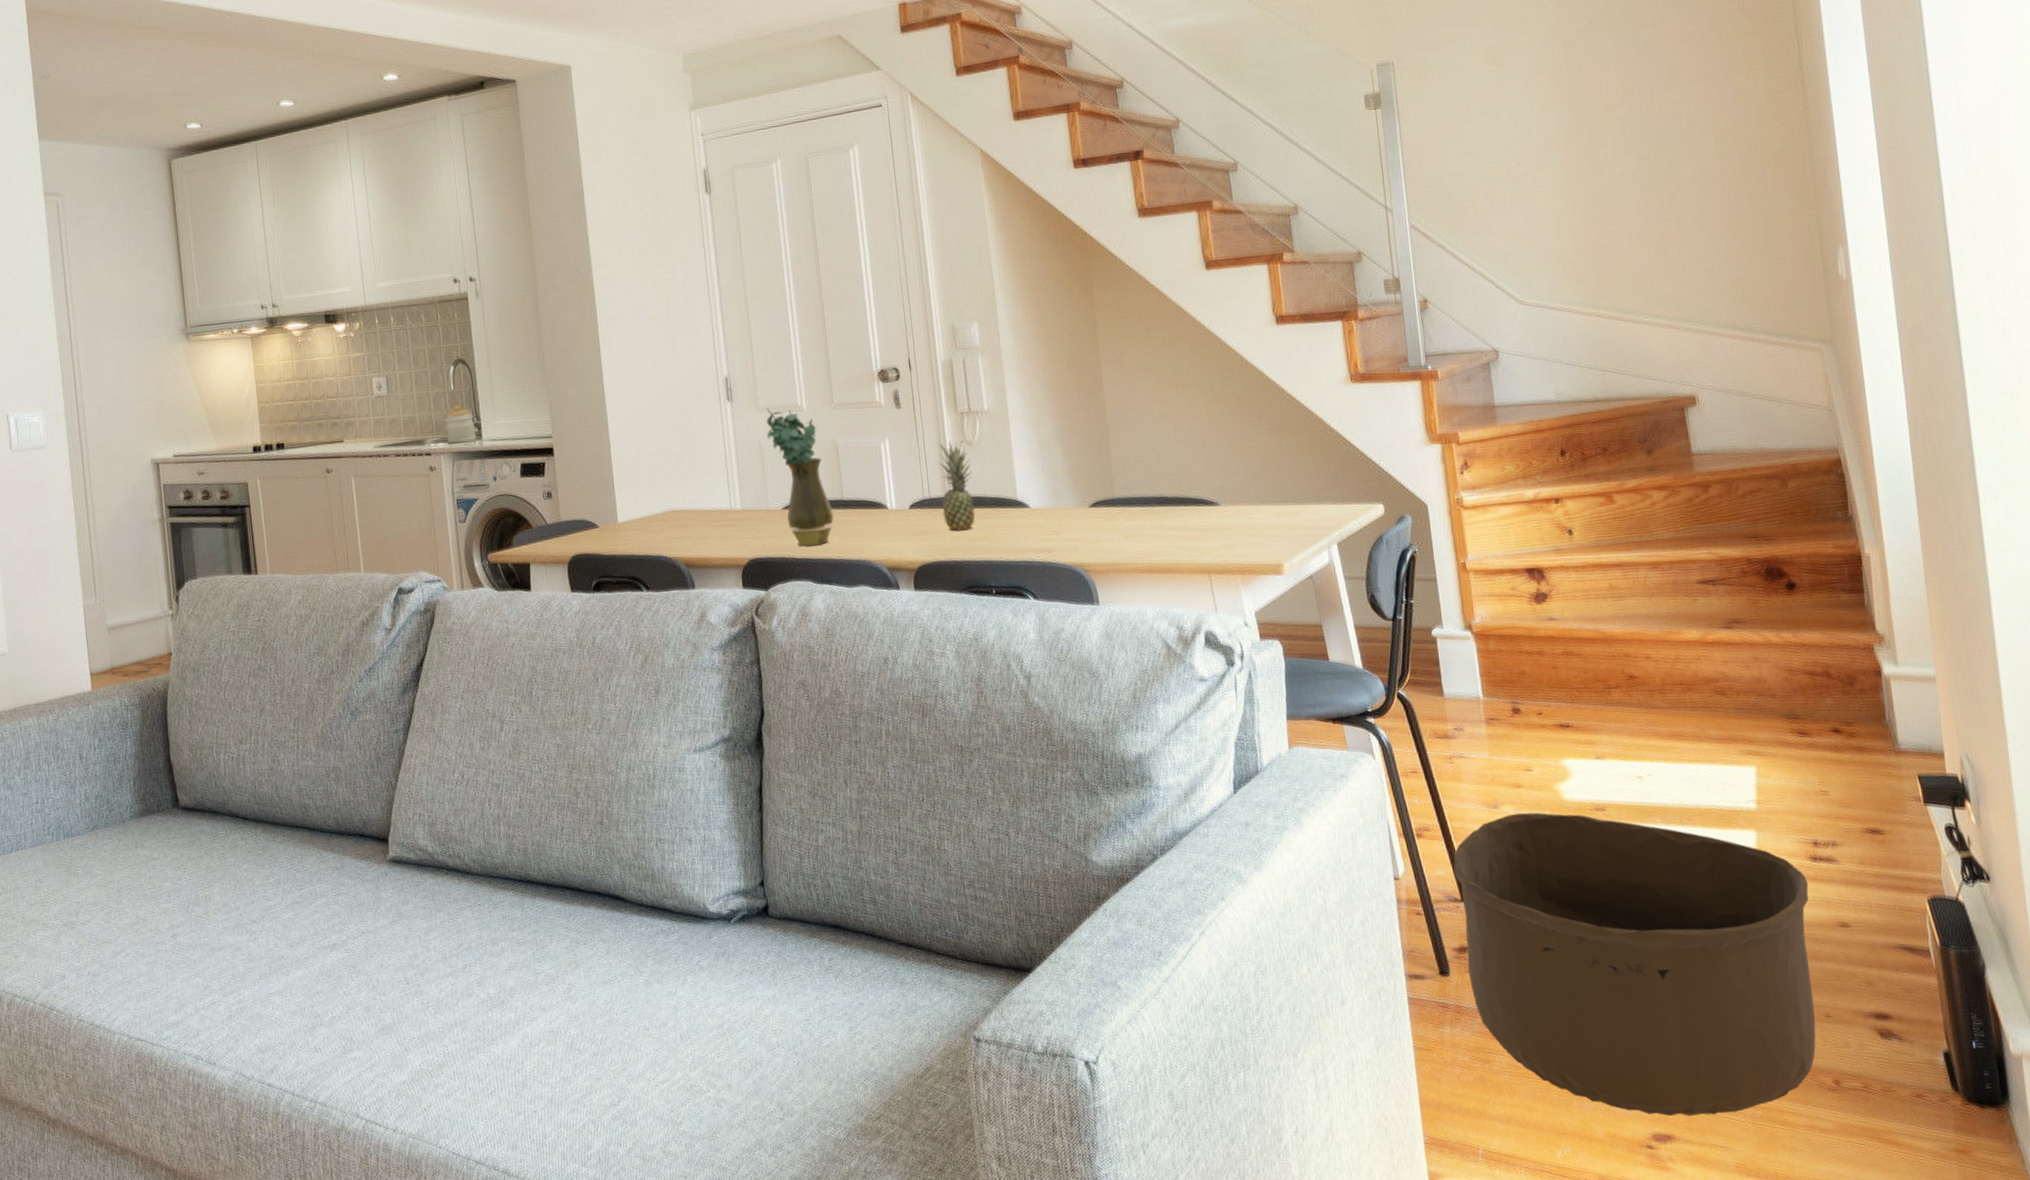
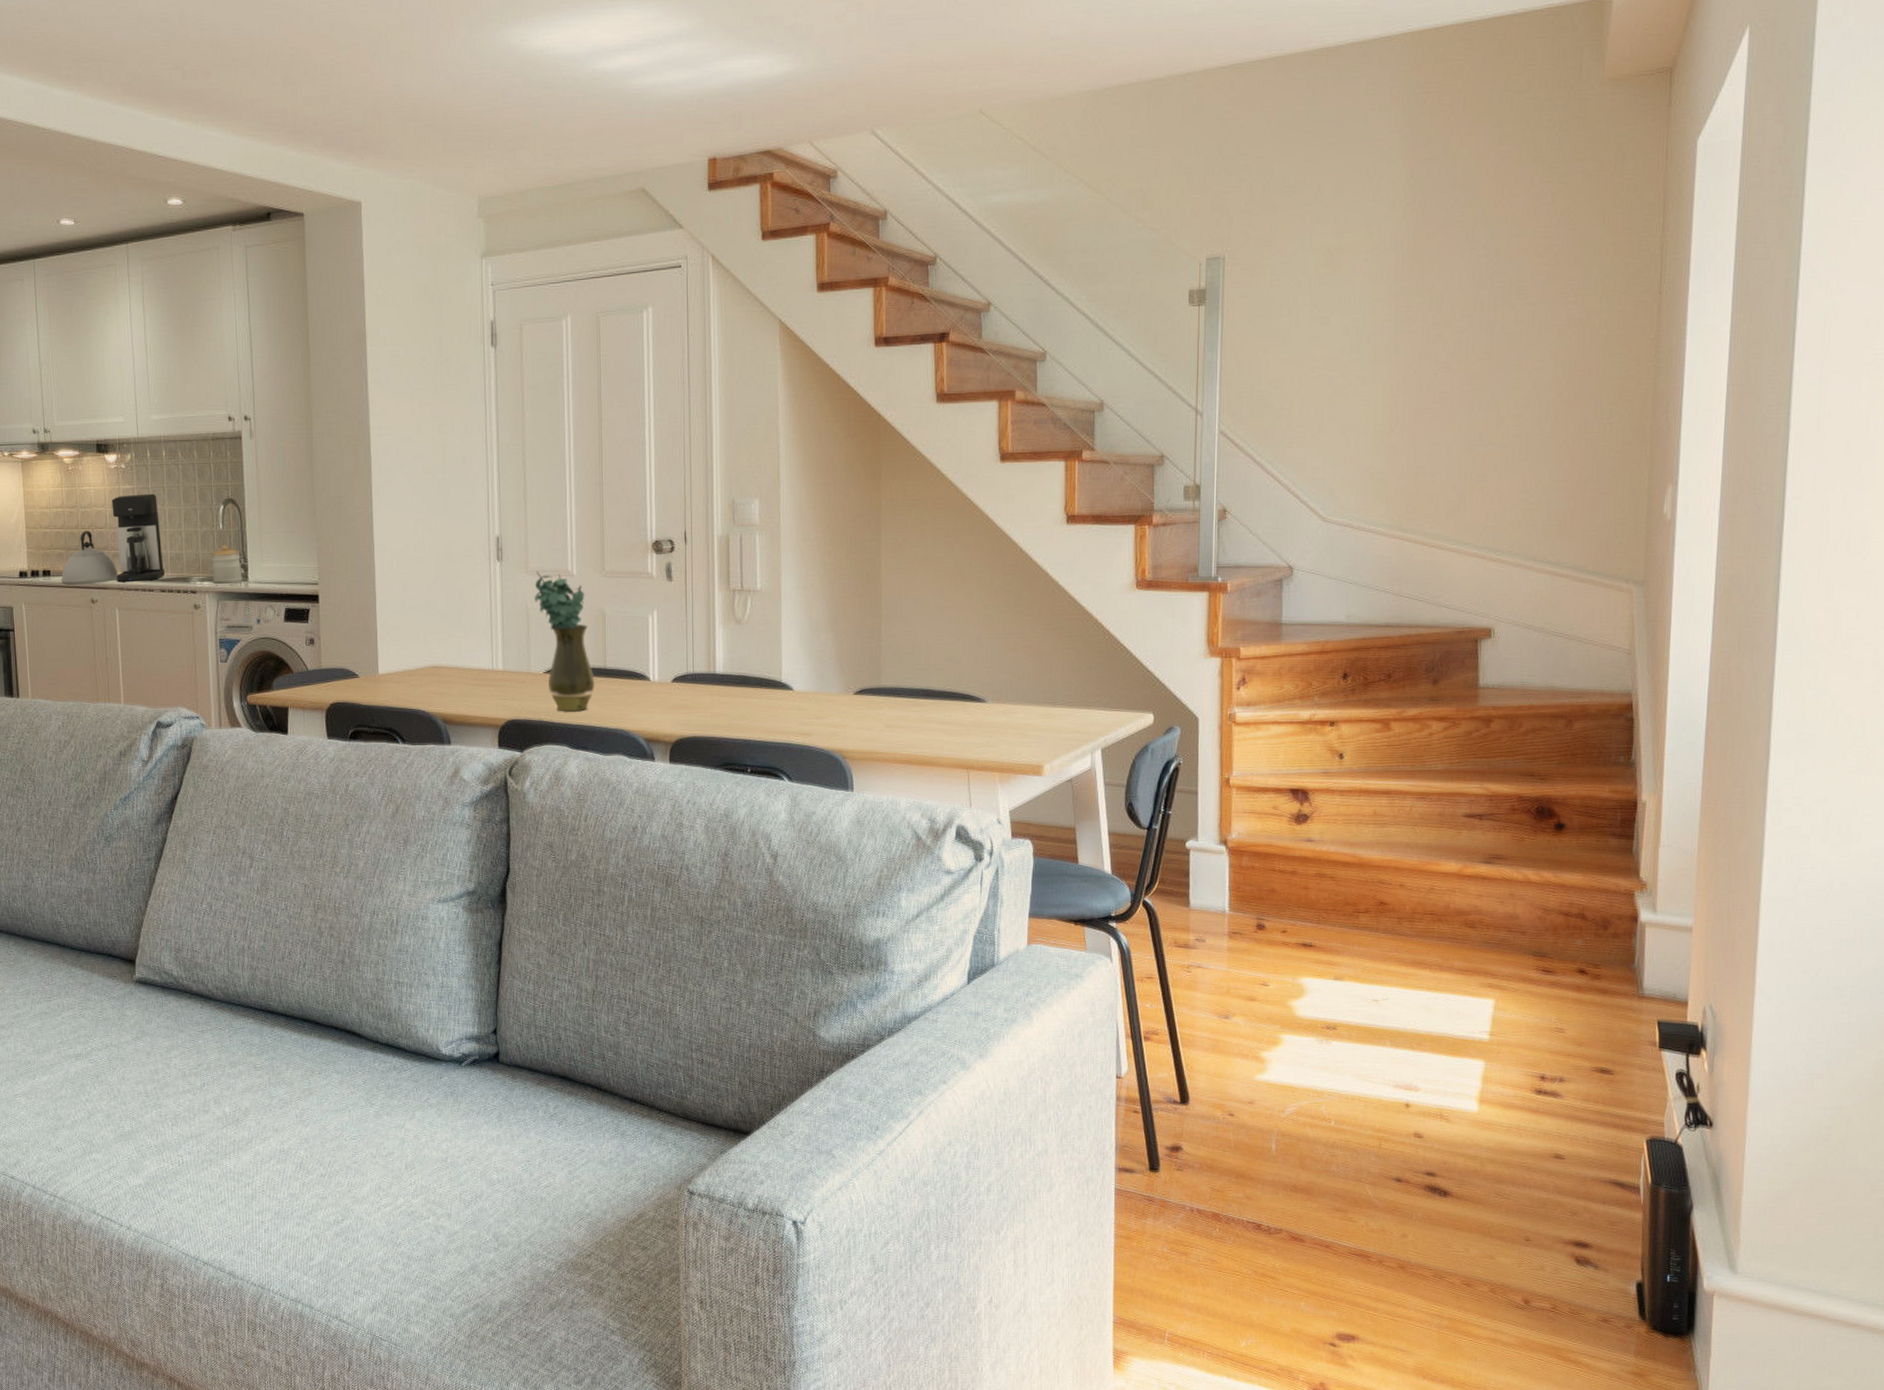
kettle: none [295,401,353,457] -> present [61,531,119,585]
coffee maker: none [342,359,398,451] -> present [111,493,164,584]
fruit: present [938,440,976,531] -> none [705,617,739,708]
basket: present [1453,812,1816,1116] -> none [1177,1025,1529,1321]

